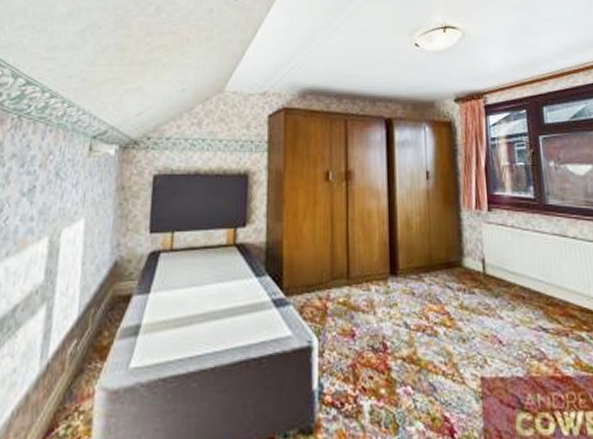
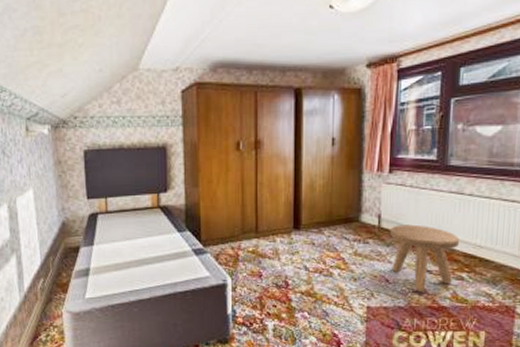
stool: none [496,271,573,358] -> present [389,224,460,293]

